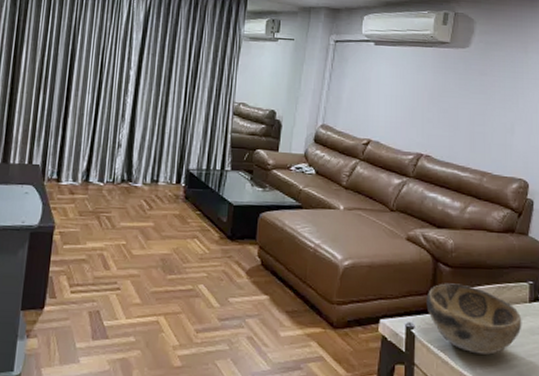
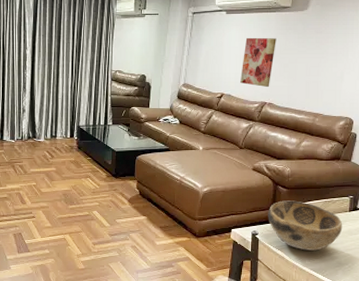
wall art: none [391,74,434,136] -> present [240,37,276,88]

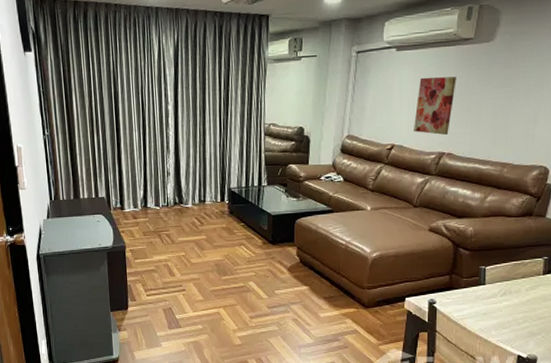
decorative bowl: present [268,200,343,251] -> none [447,264,535,320]

